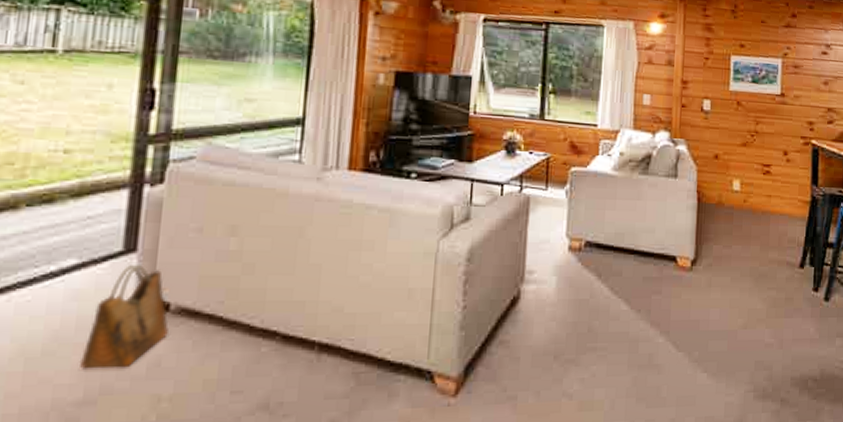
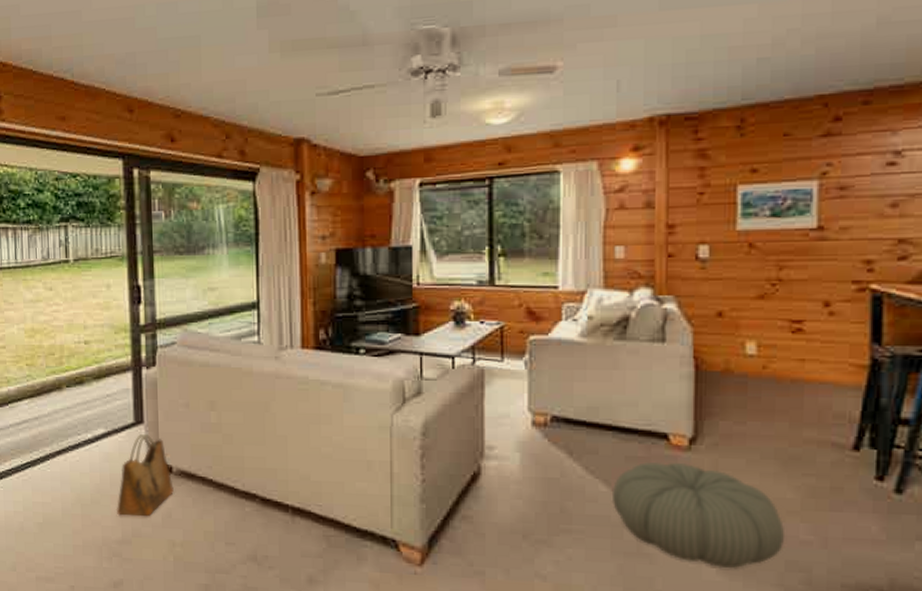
pouf: none [630,281,755,373] -> present [611,461,784,569]

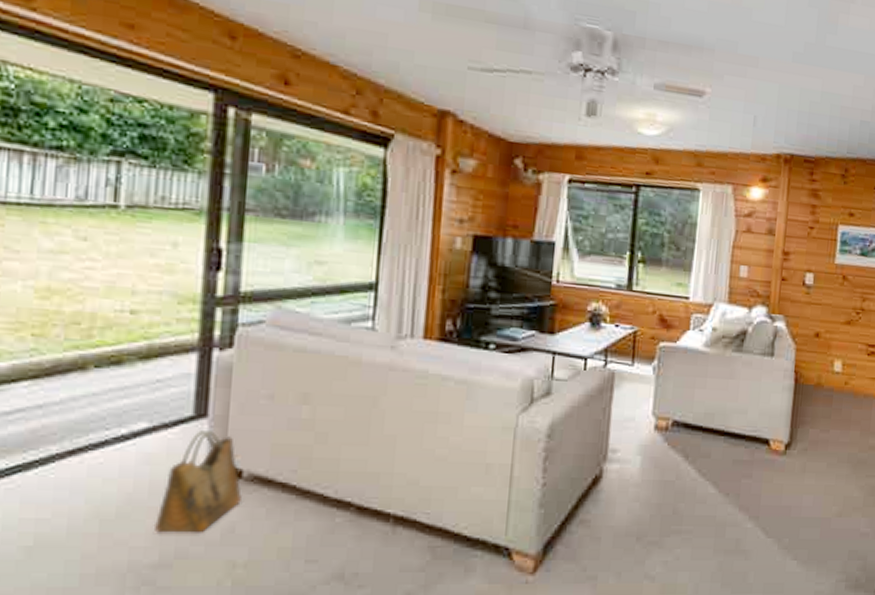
pouf: present [611,461,784,569] -> none [718,464,850,561]

